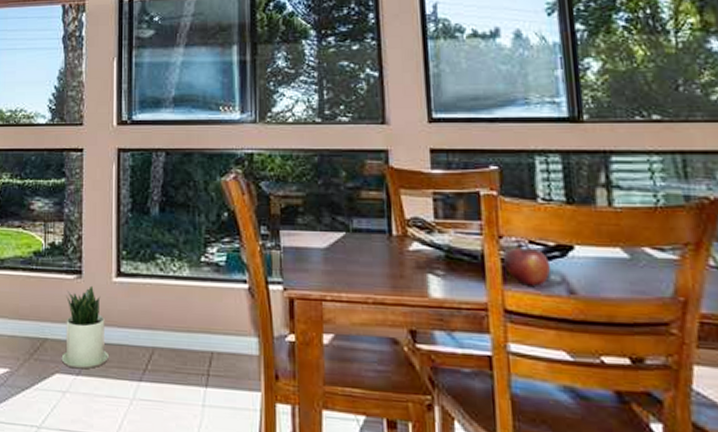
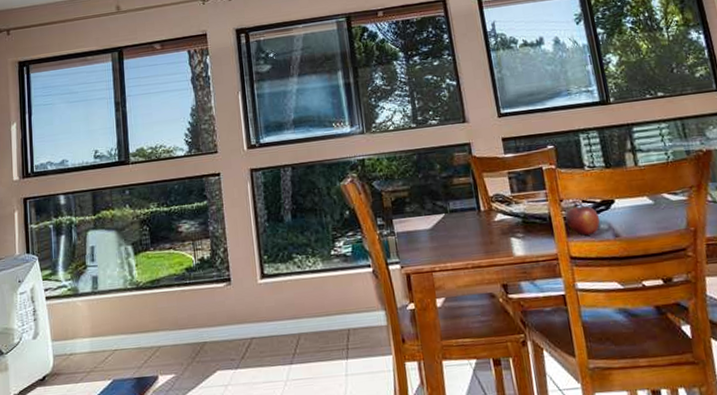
planter: present [61,285,109,369] -> none [219,289,262,364]

